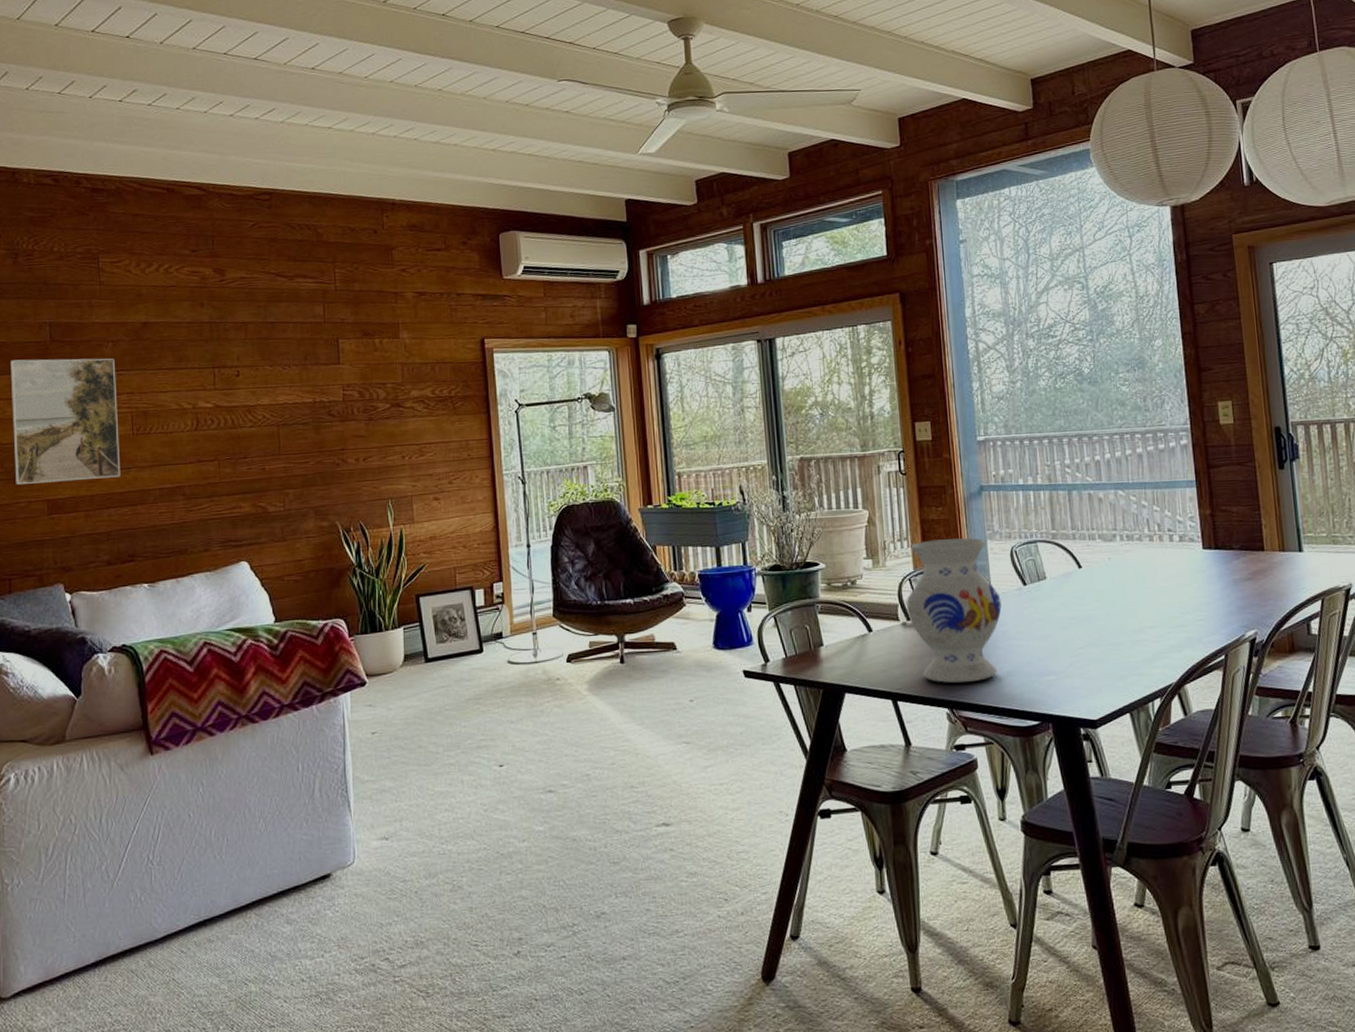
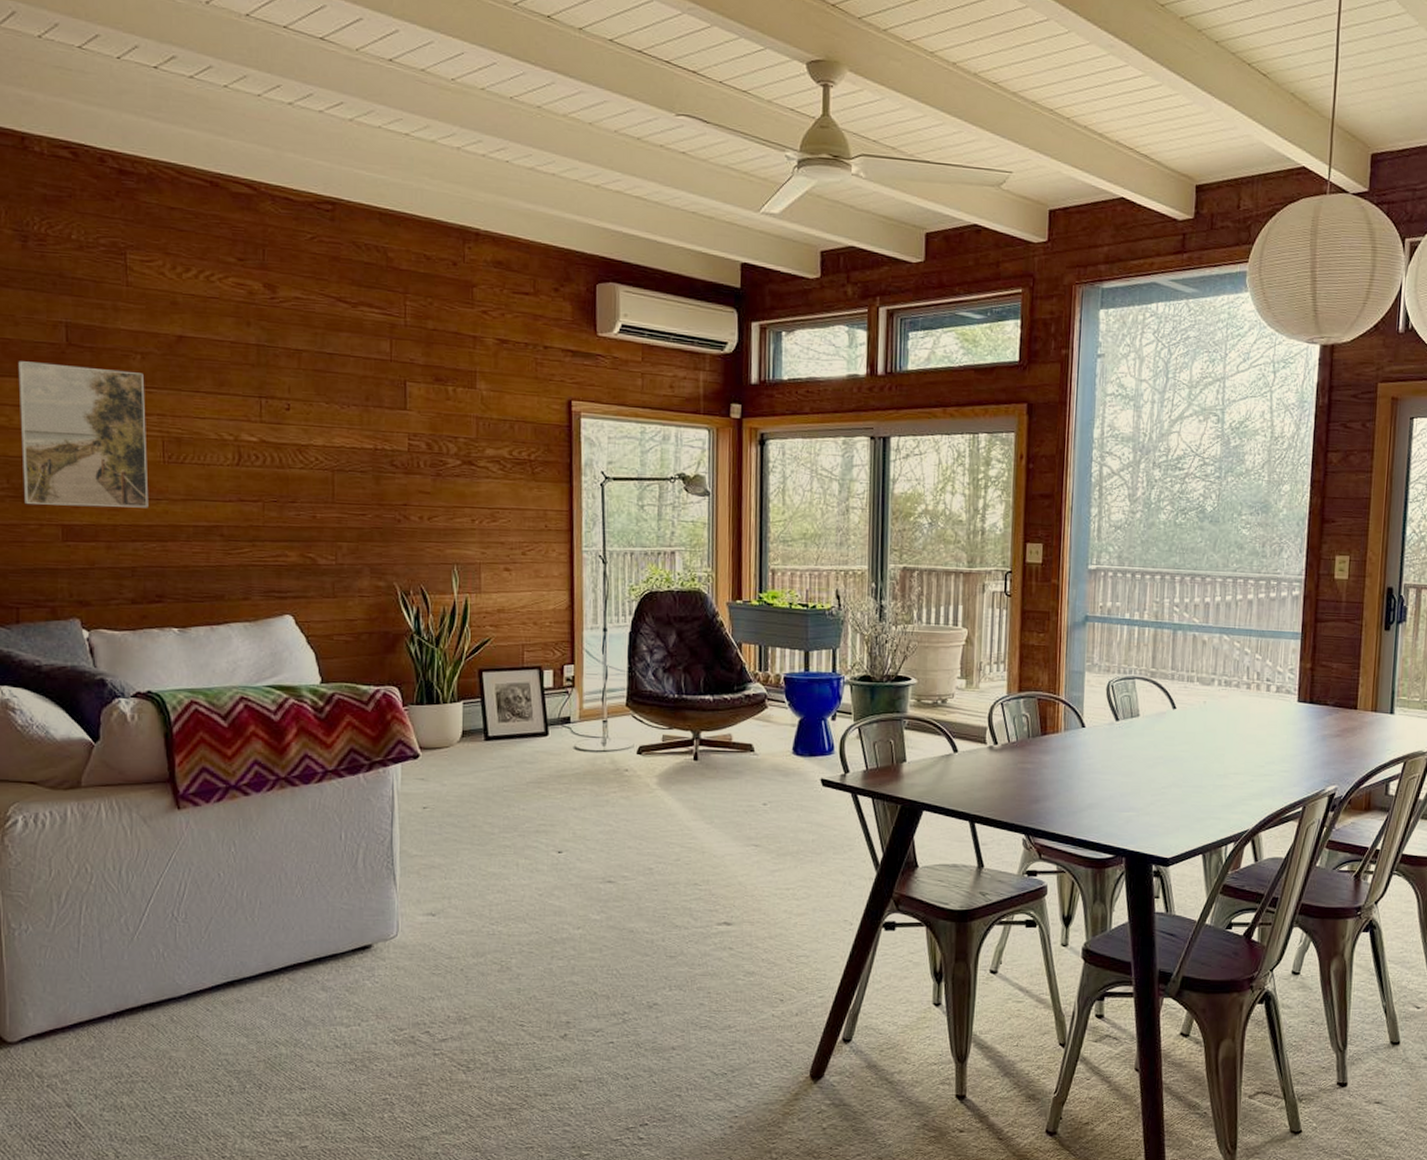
vase: present [907,538,1002,684] -> none [995,666,1091,812]

